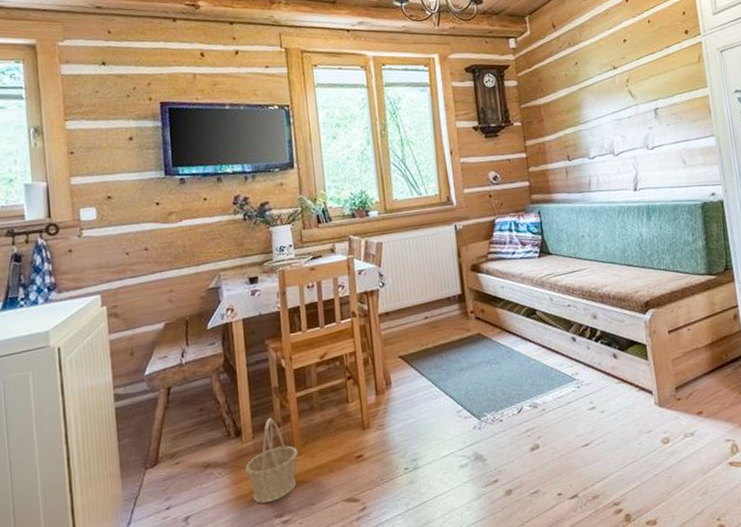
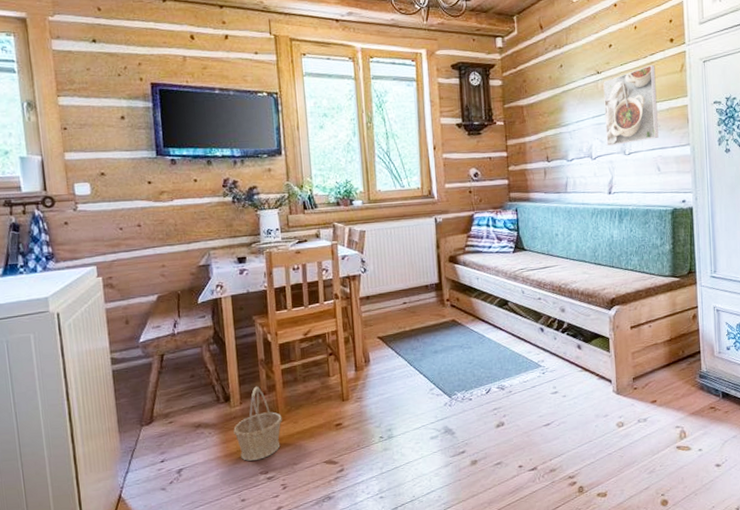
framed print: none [620,57,682,141] -> present [603,65,659,146]

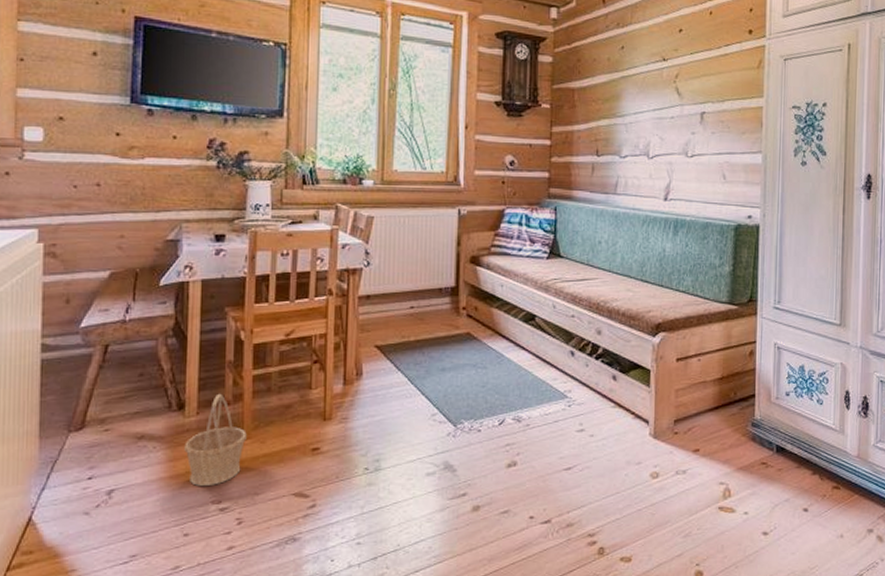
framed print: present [603,65,659,146] -> none [667,57,730,145]

